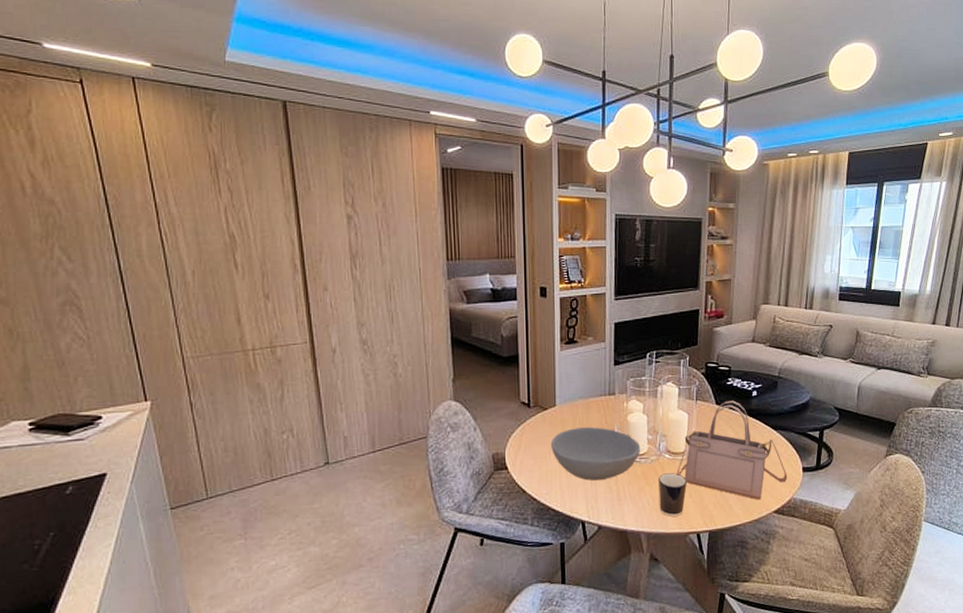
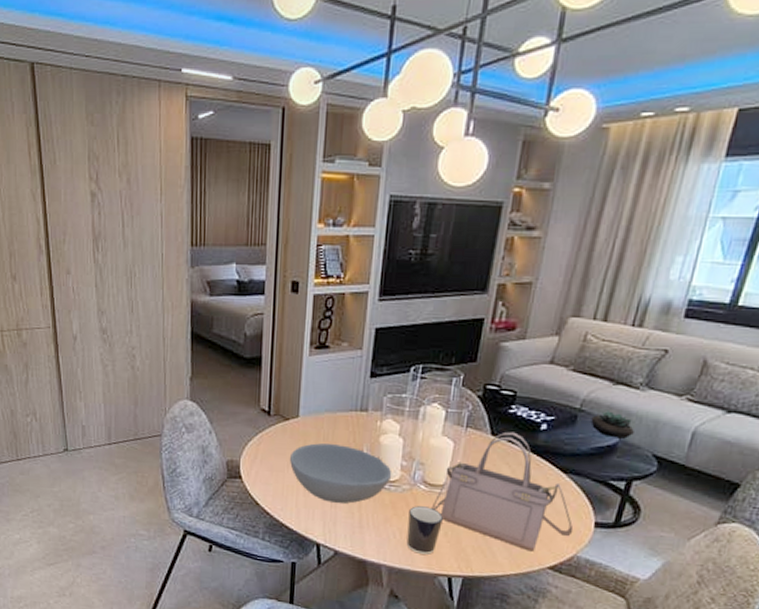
succulent plant: none [787,376,819,398] -> present [591,411,634,440]

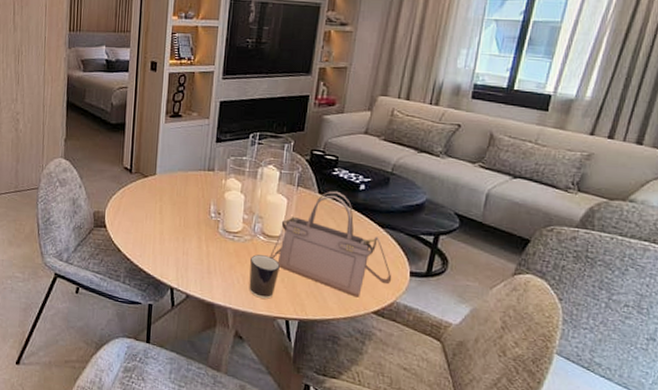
bowl: present [289,443,392,504] -> none [147,198,236,252]
succulent plant: present [591,411,634,440] -> none [401,174,438,200]

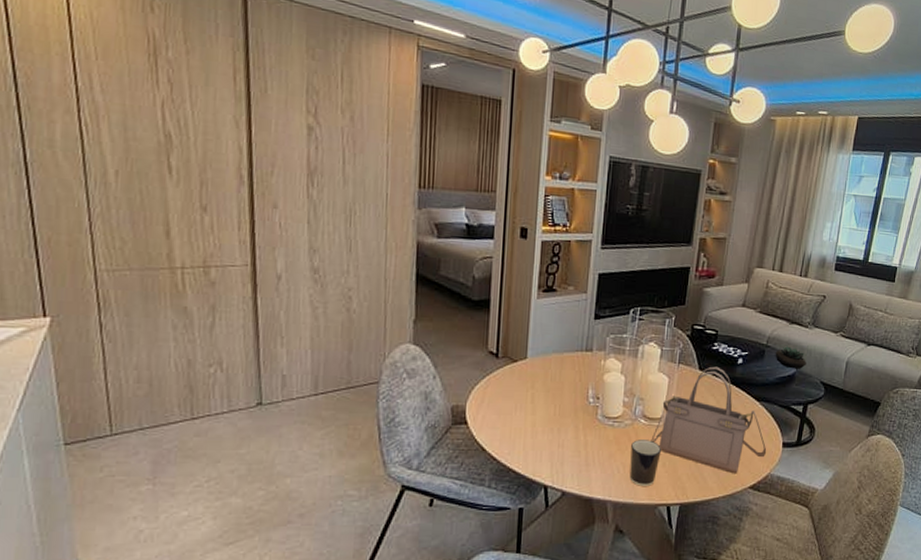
succulent plant: none [401,174,438,200] -> present [775,346,806,370]

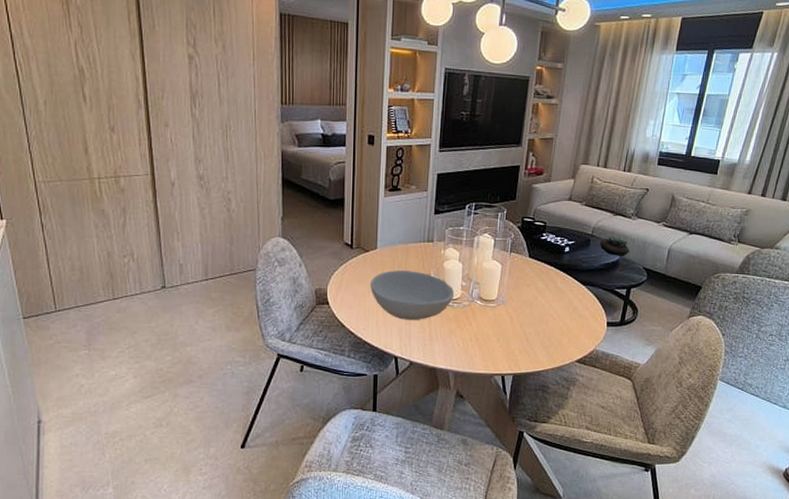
bowl: none [517,384,616,442] -> present [369,270,455,320]
mug: present [629,440,661,486] -> none [468,318,496,358]
handbag: present [651,366,767,474] -> none [486,254,592,349]

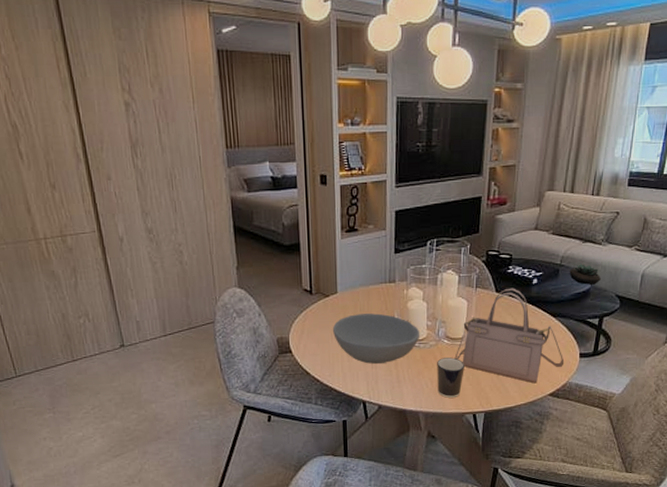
mug: none [468,318,496,358] -> present [437,357,464,398]
handbag: none [486,254,592,349] -> present [454,288,565,384]

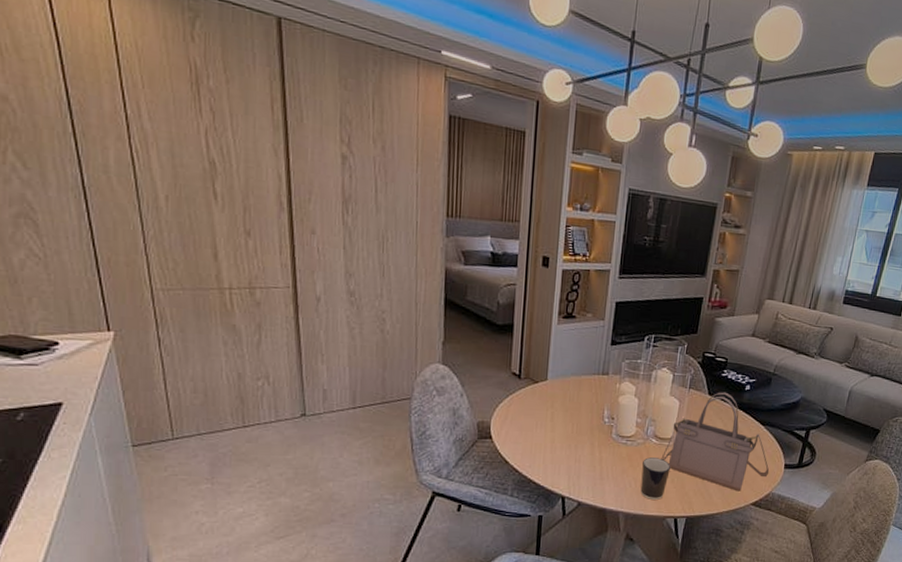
bowl: present [332,313,420,364] -> none [537,404,629,458]
succulent plant: present [569,264,601,286] -> none [781,375,811,398]

